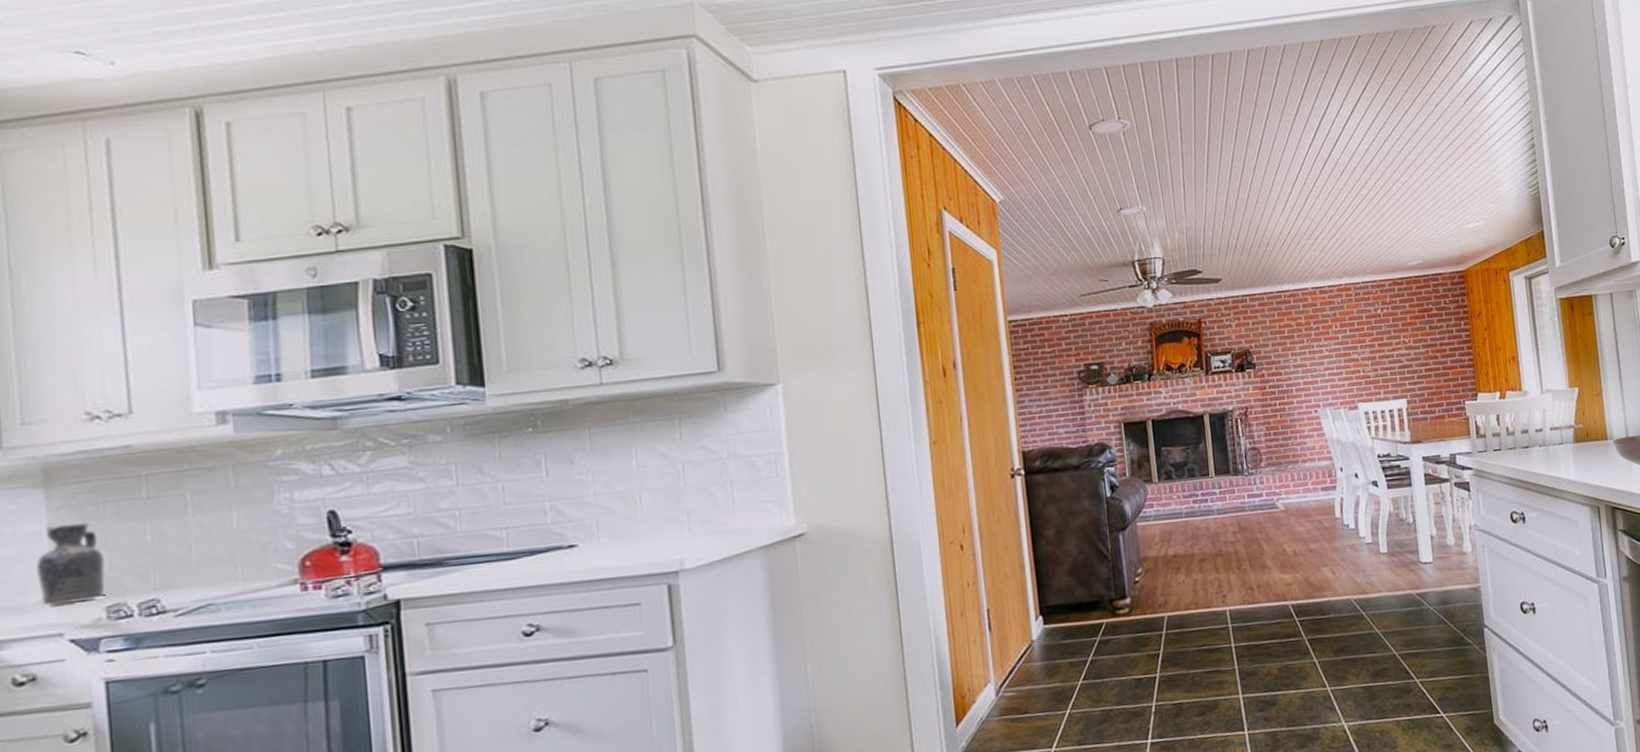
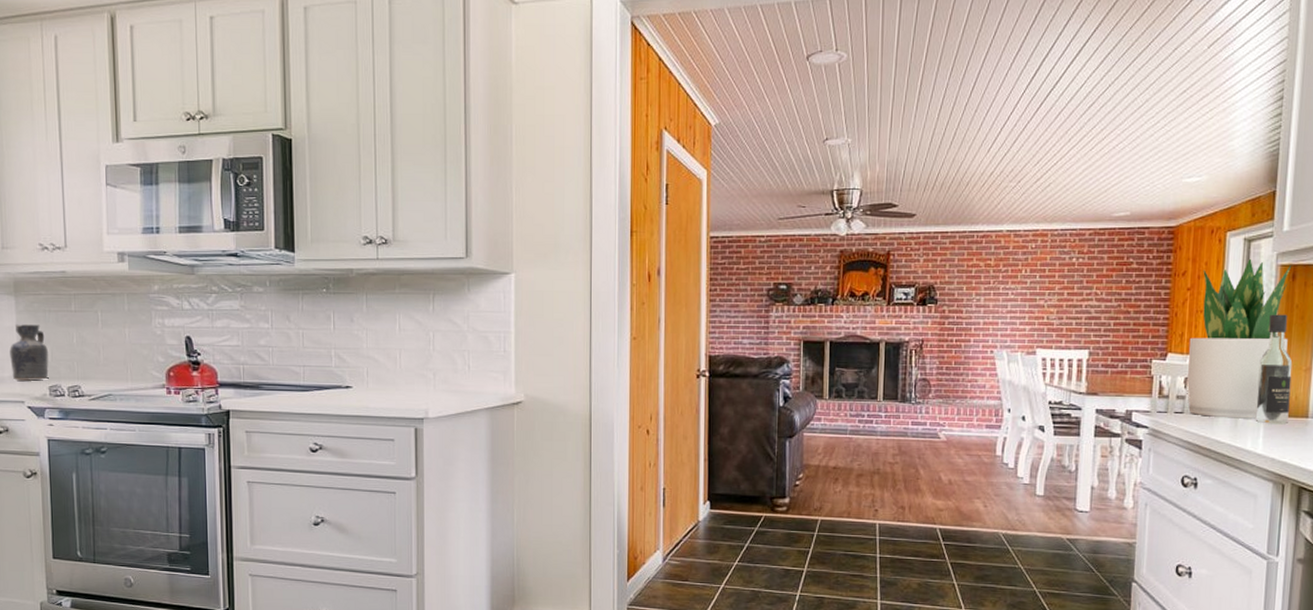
planter: none [1494,295,1579,451] -> present [1187,258,1292,419]
bottle: none [1557,344,1592,451] -> present [1255,314,1293,425]

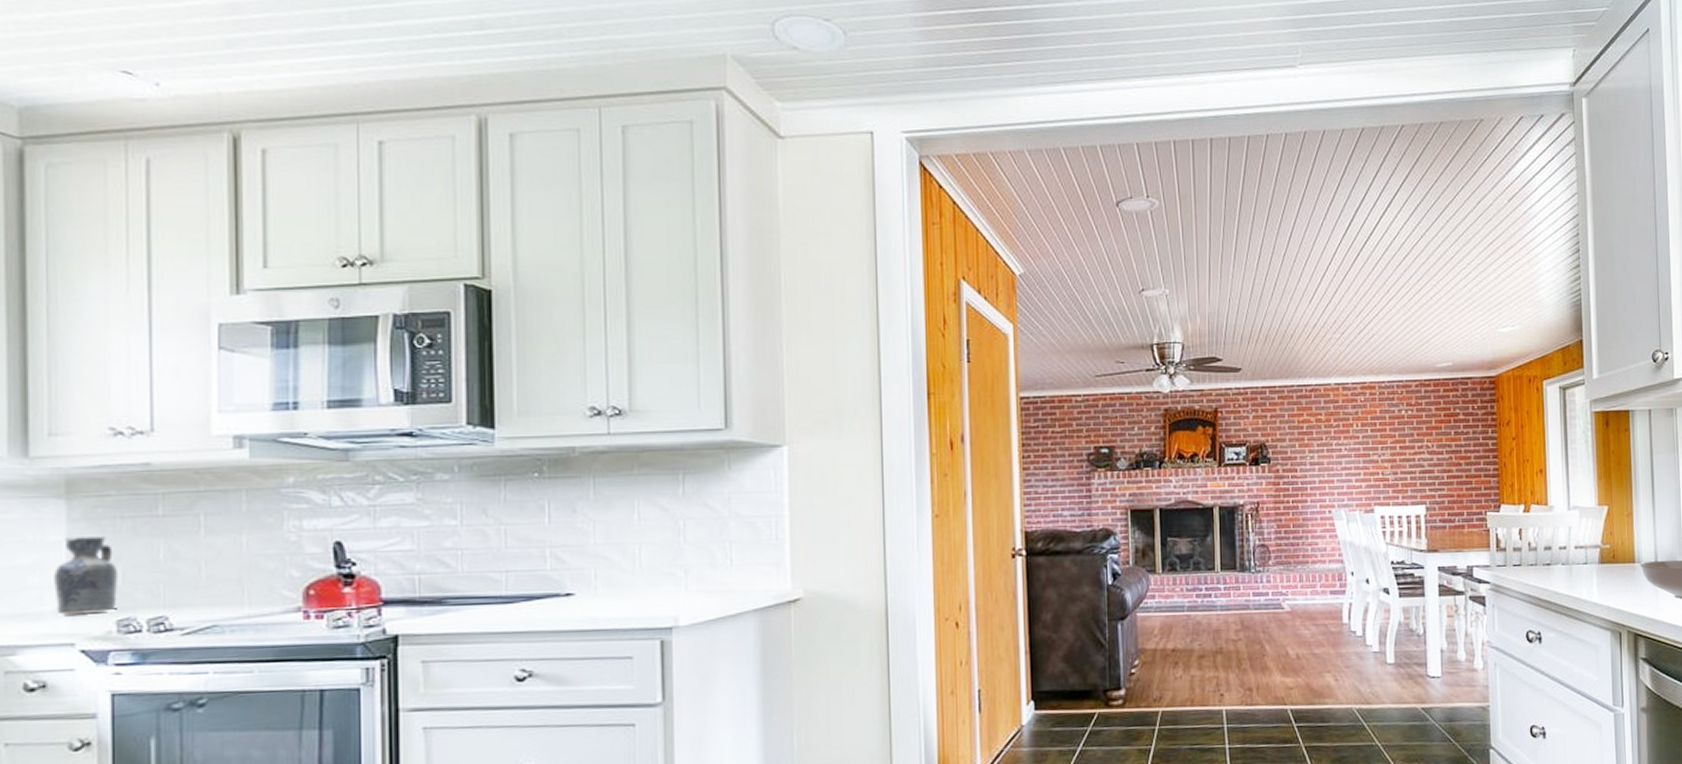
planter: present [1187,258,1292,419] -> none [1519,406,1609,568]
bottle: present [1255,314,1293,425] -> none [1585,460,1618,572]

